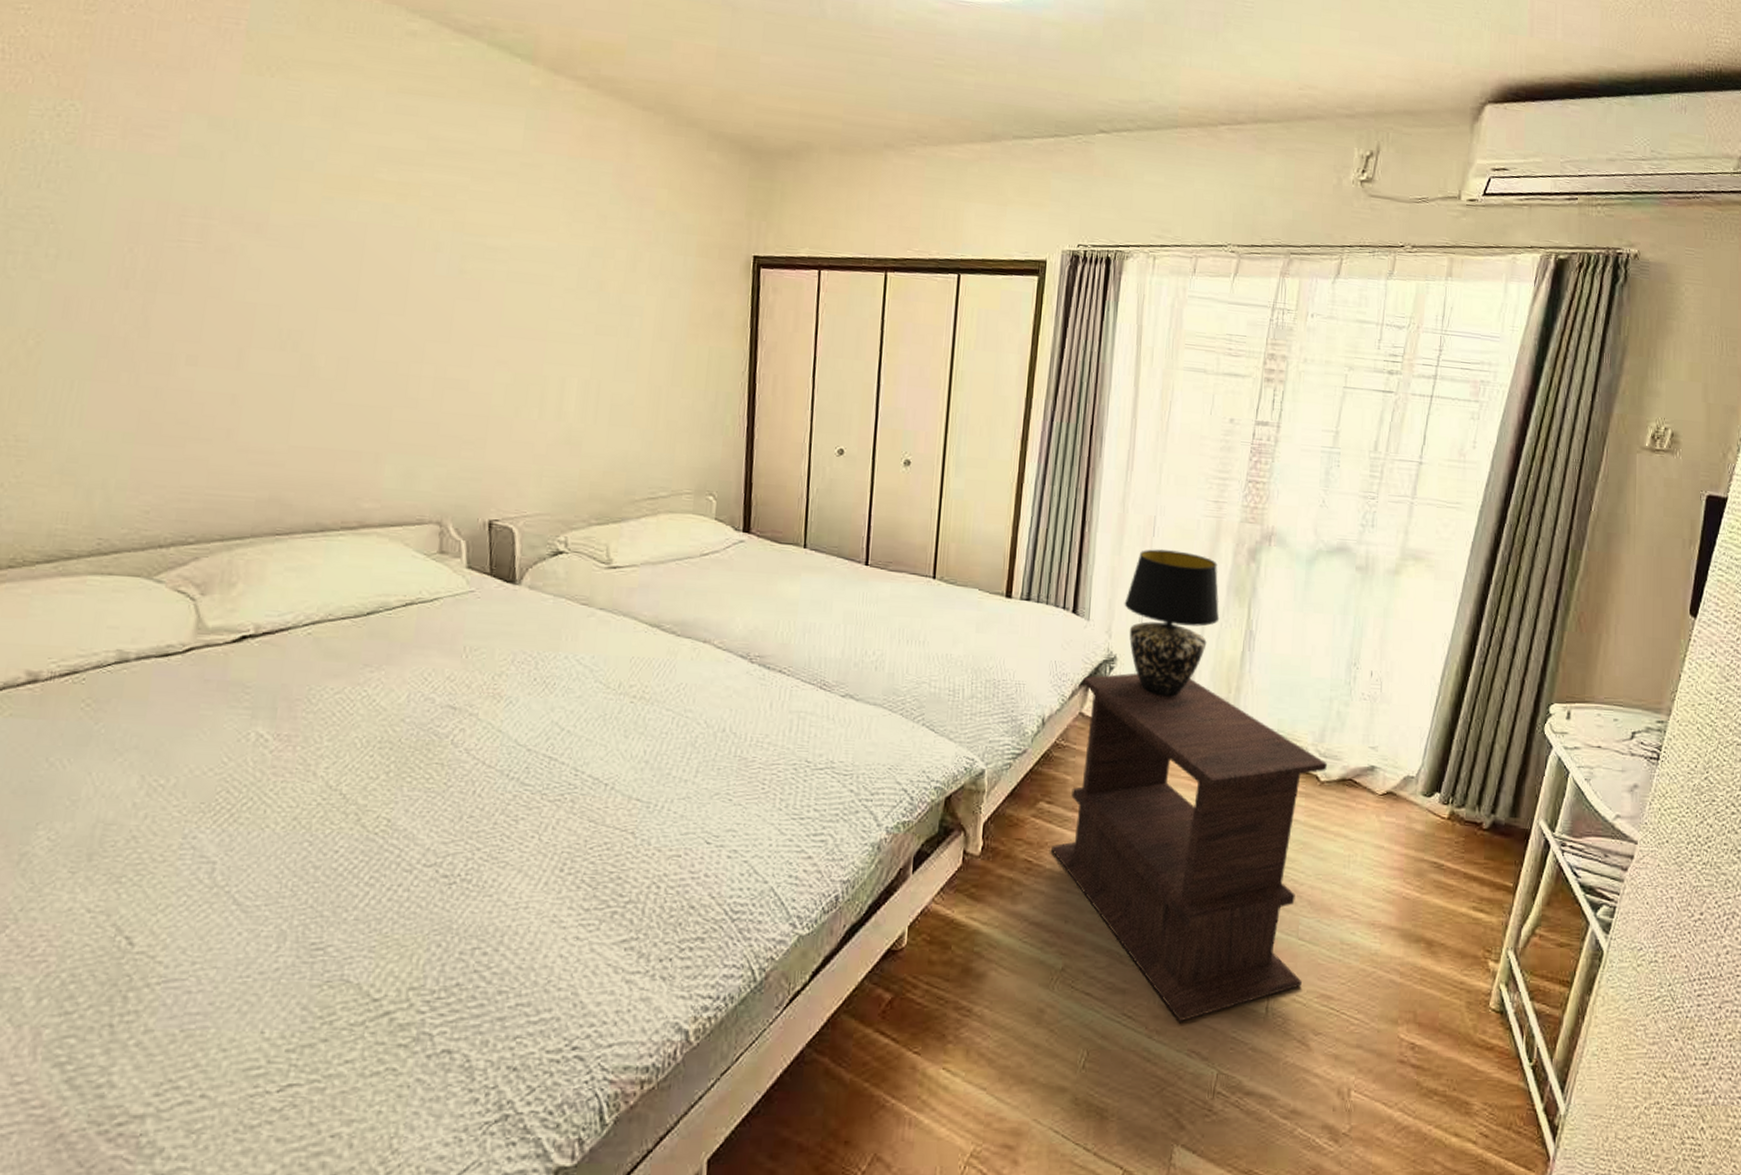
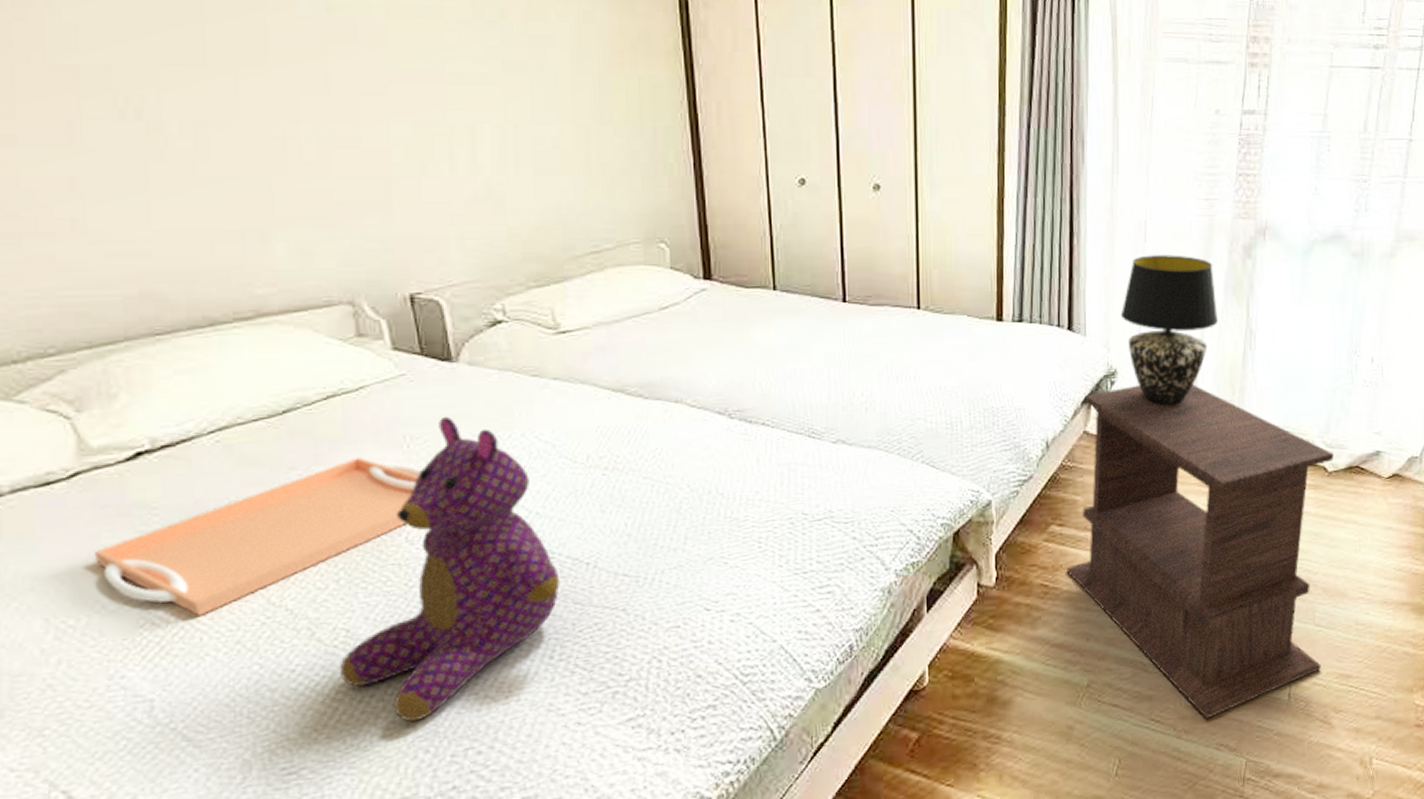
serving tray: none [191,661,475,790] -> present [94,457,422,616]
teddy bear: none [375,632,580,915] -> present [339,416,560,723]

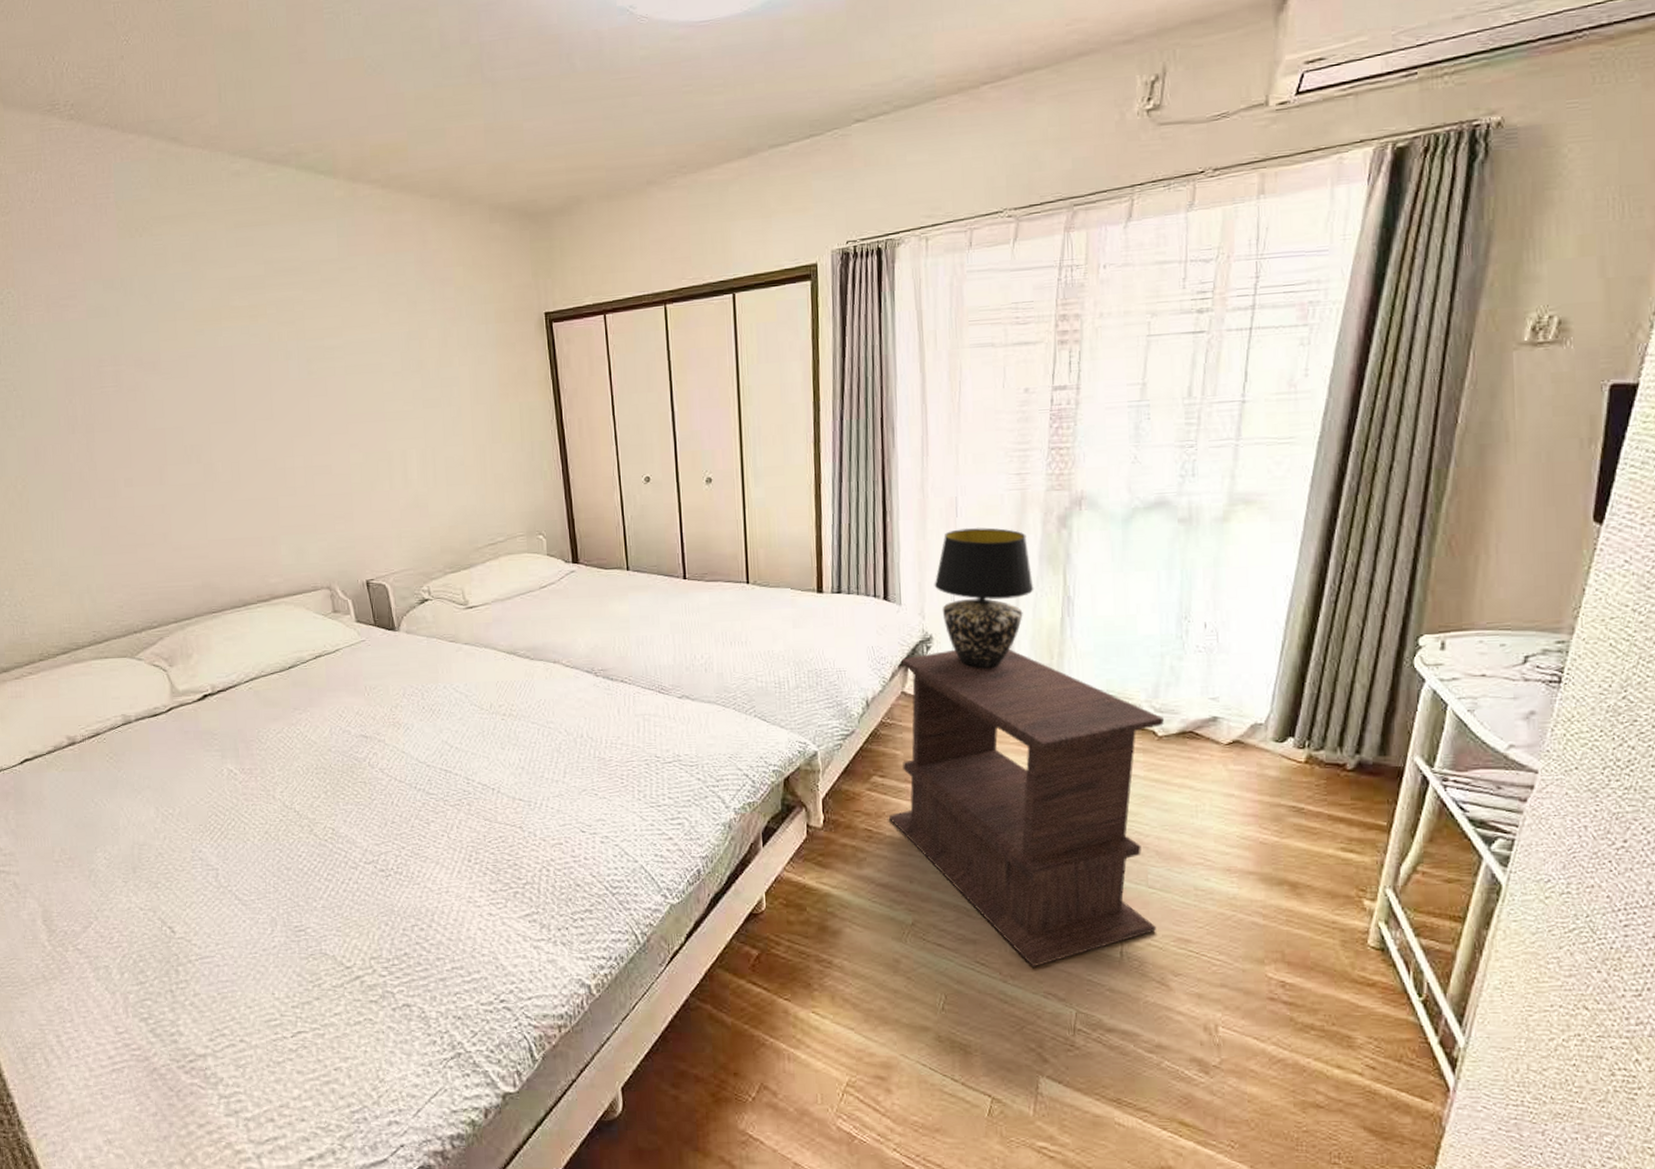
serving tray: present [94,457,422,616] -> none [182,702,378,812]
teddy bear: present [339,416,560,723] -> none [329,672,474,901]

